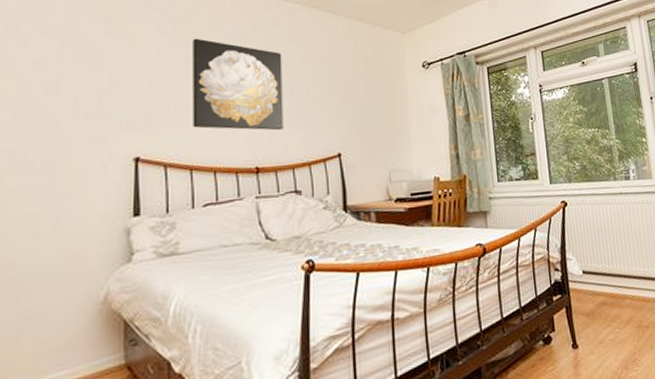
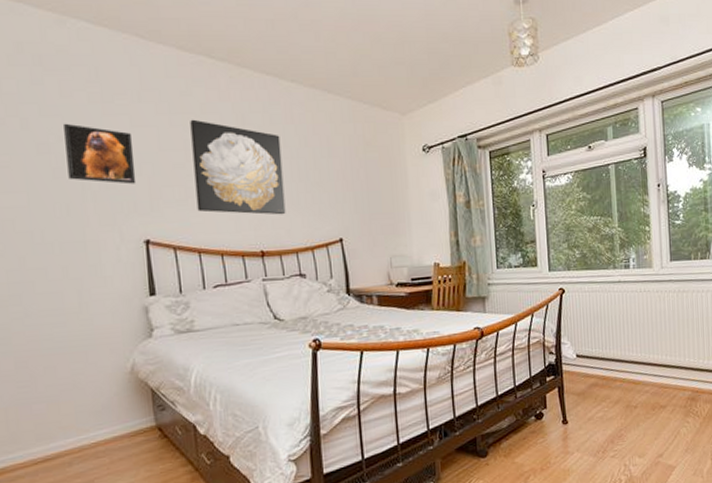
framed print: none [61,42,133,102] -> present [64,123,137,185]

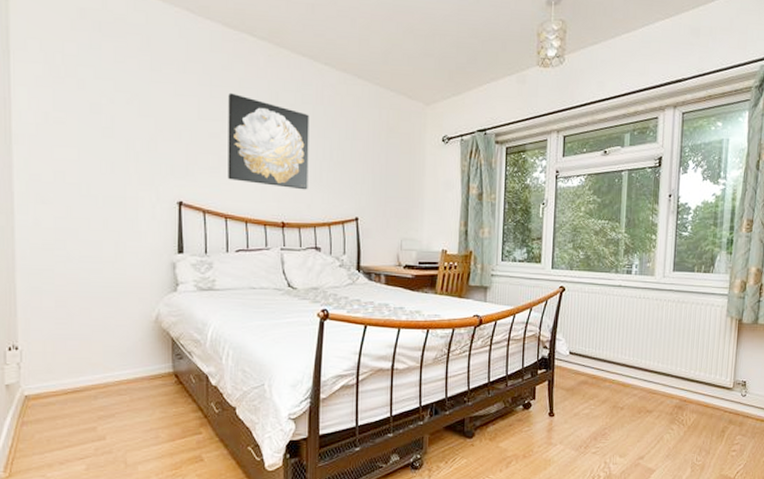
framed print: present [64,123,137,185] -> none [115,86,175,149]

